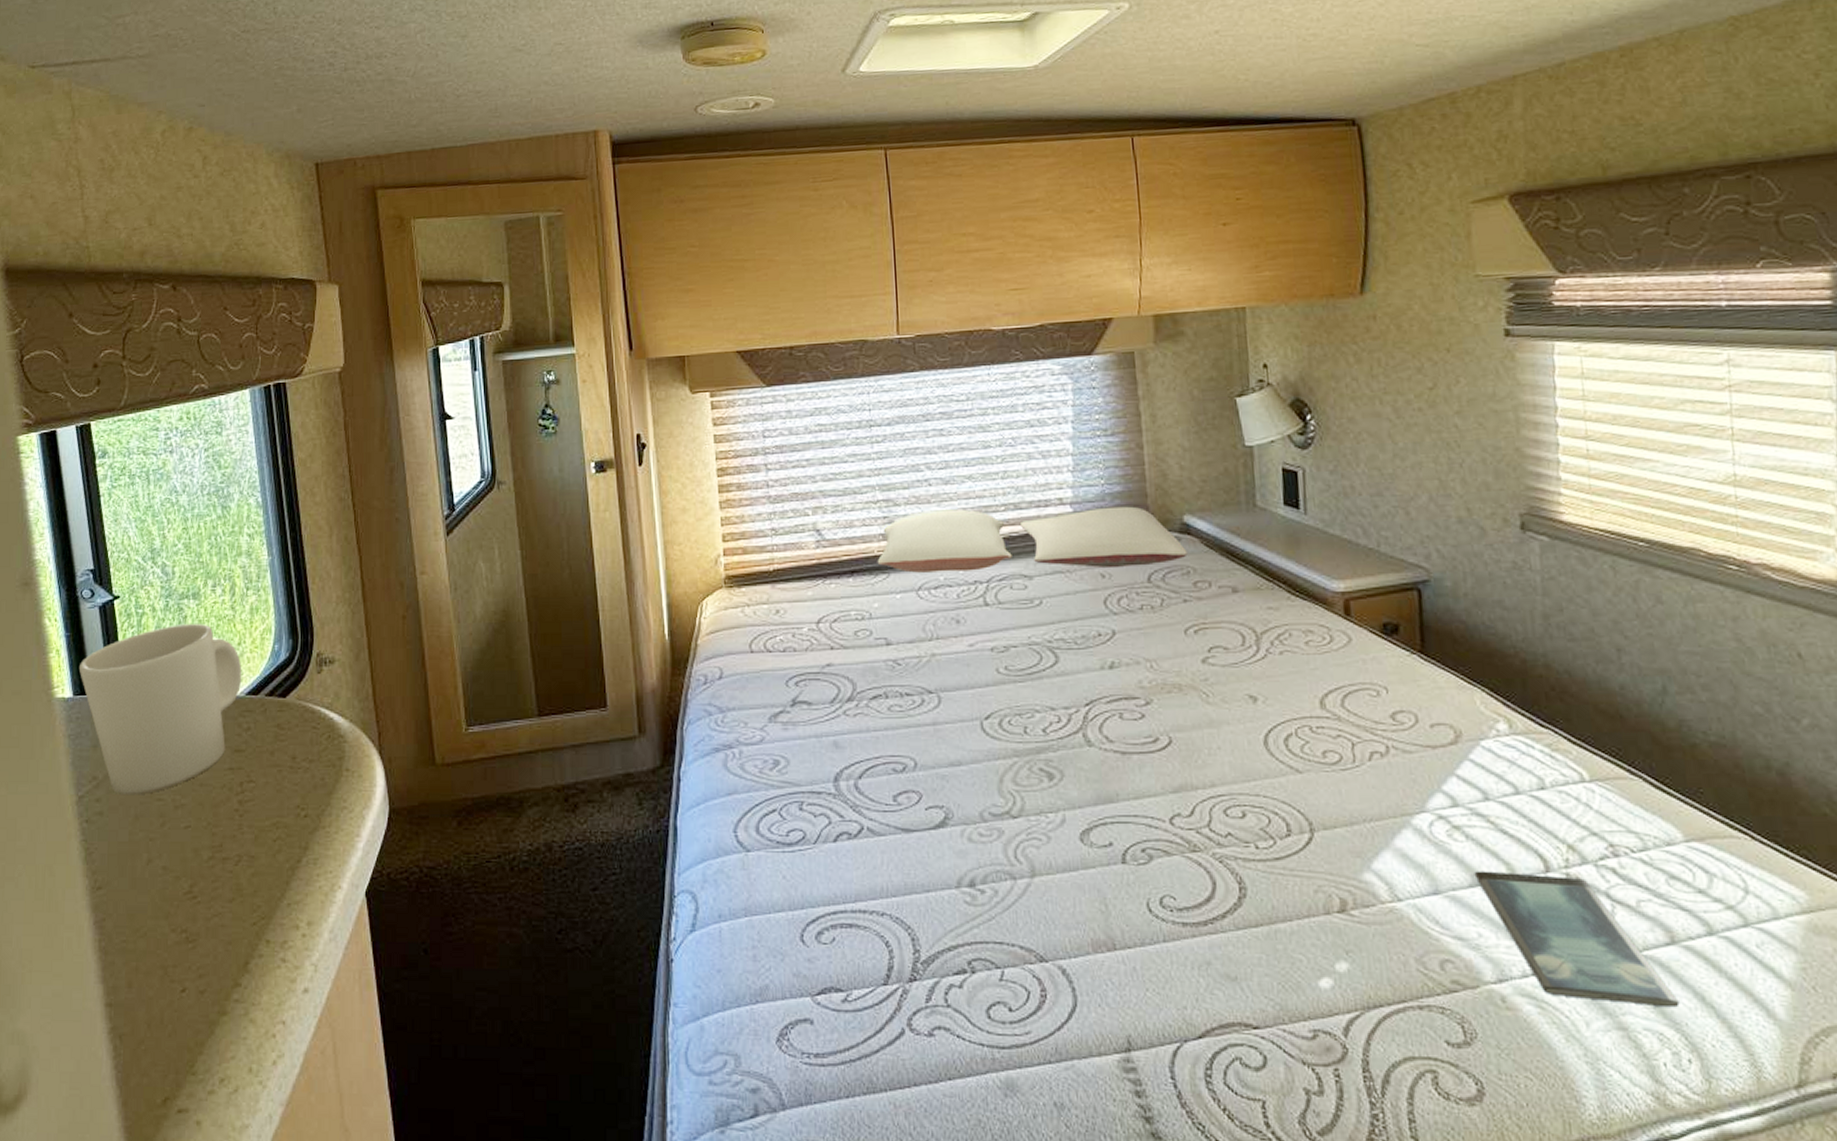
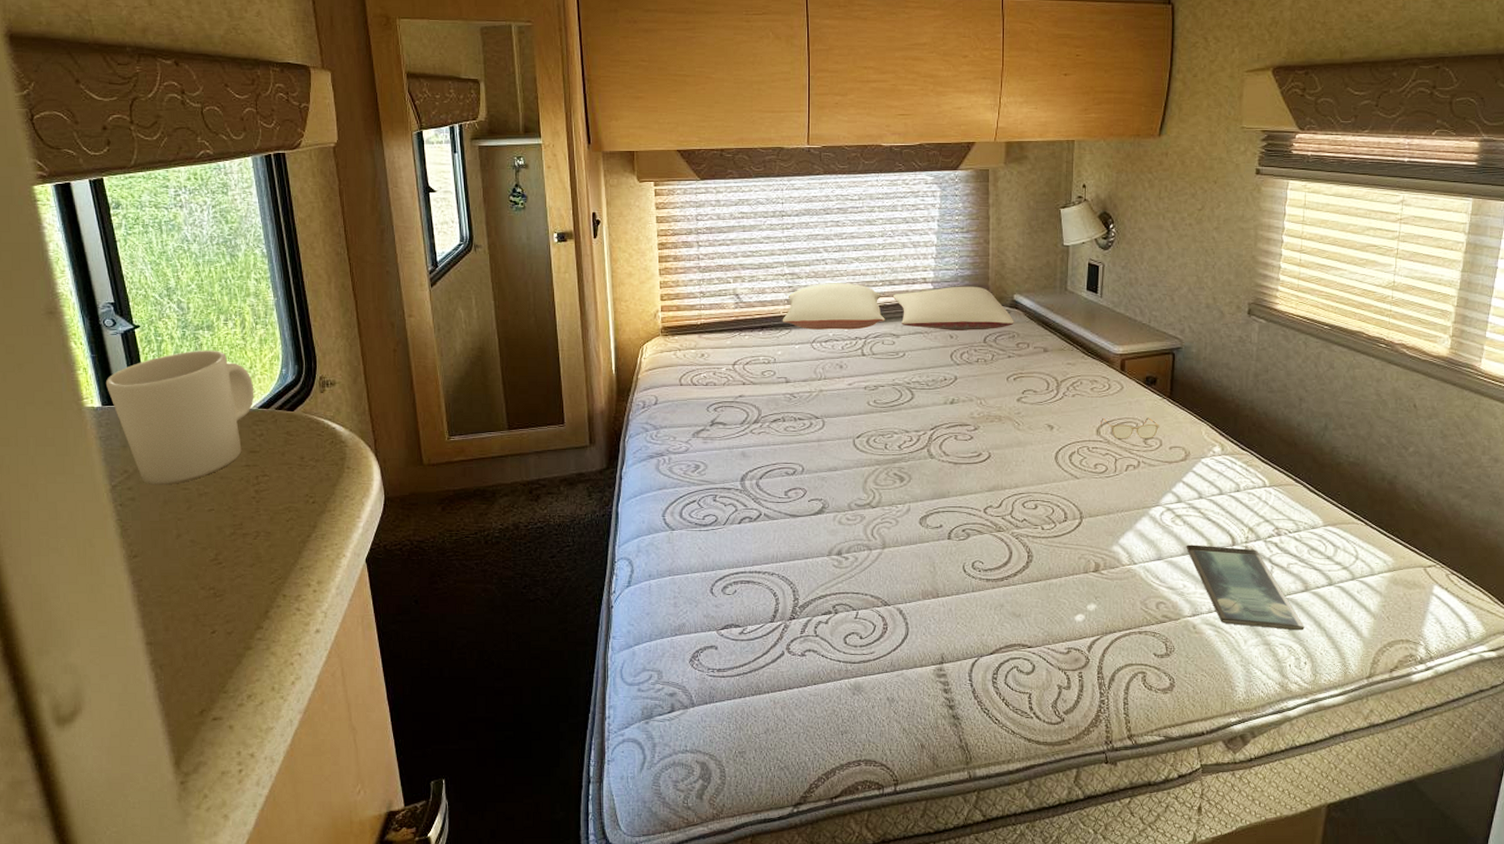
eyeglasses: none [1324,682,1413,714] -> present [1101,418,1160,439]

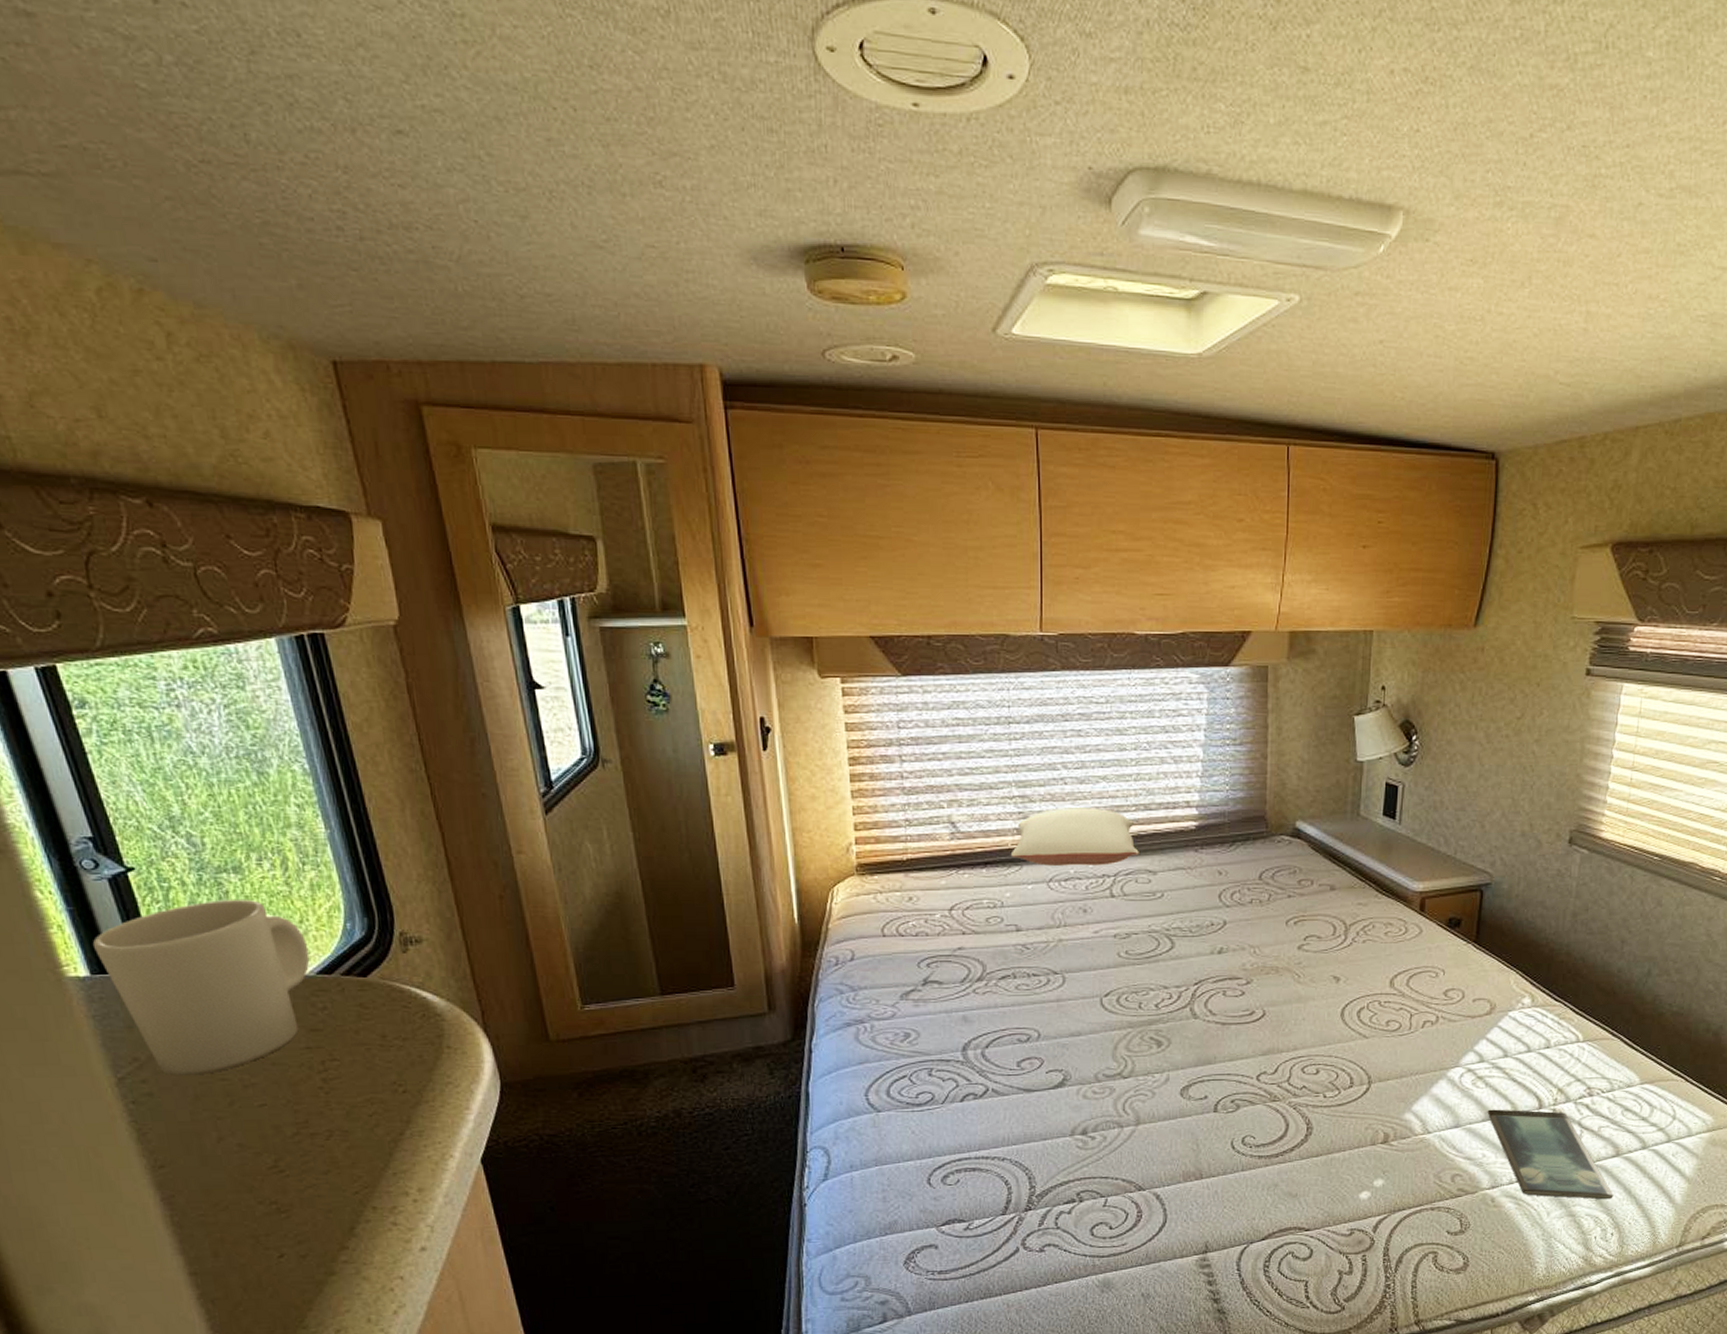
pillow: present [892,286,1014,330] -> none [1148,811,1296,865]
eyeglasses: present [1101,418,1160,439] -> none [1395,966,1463,992]

